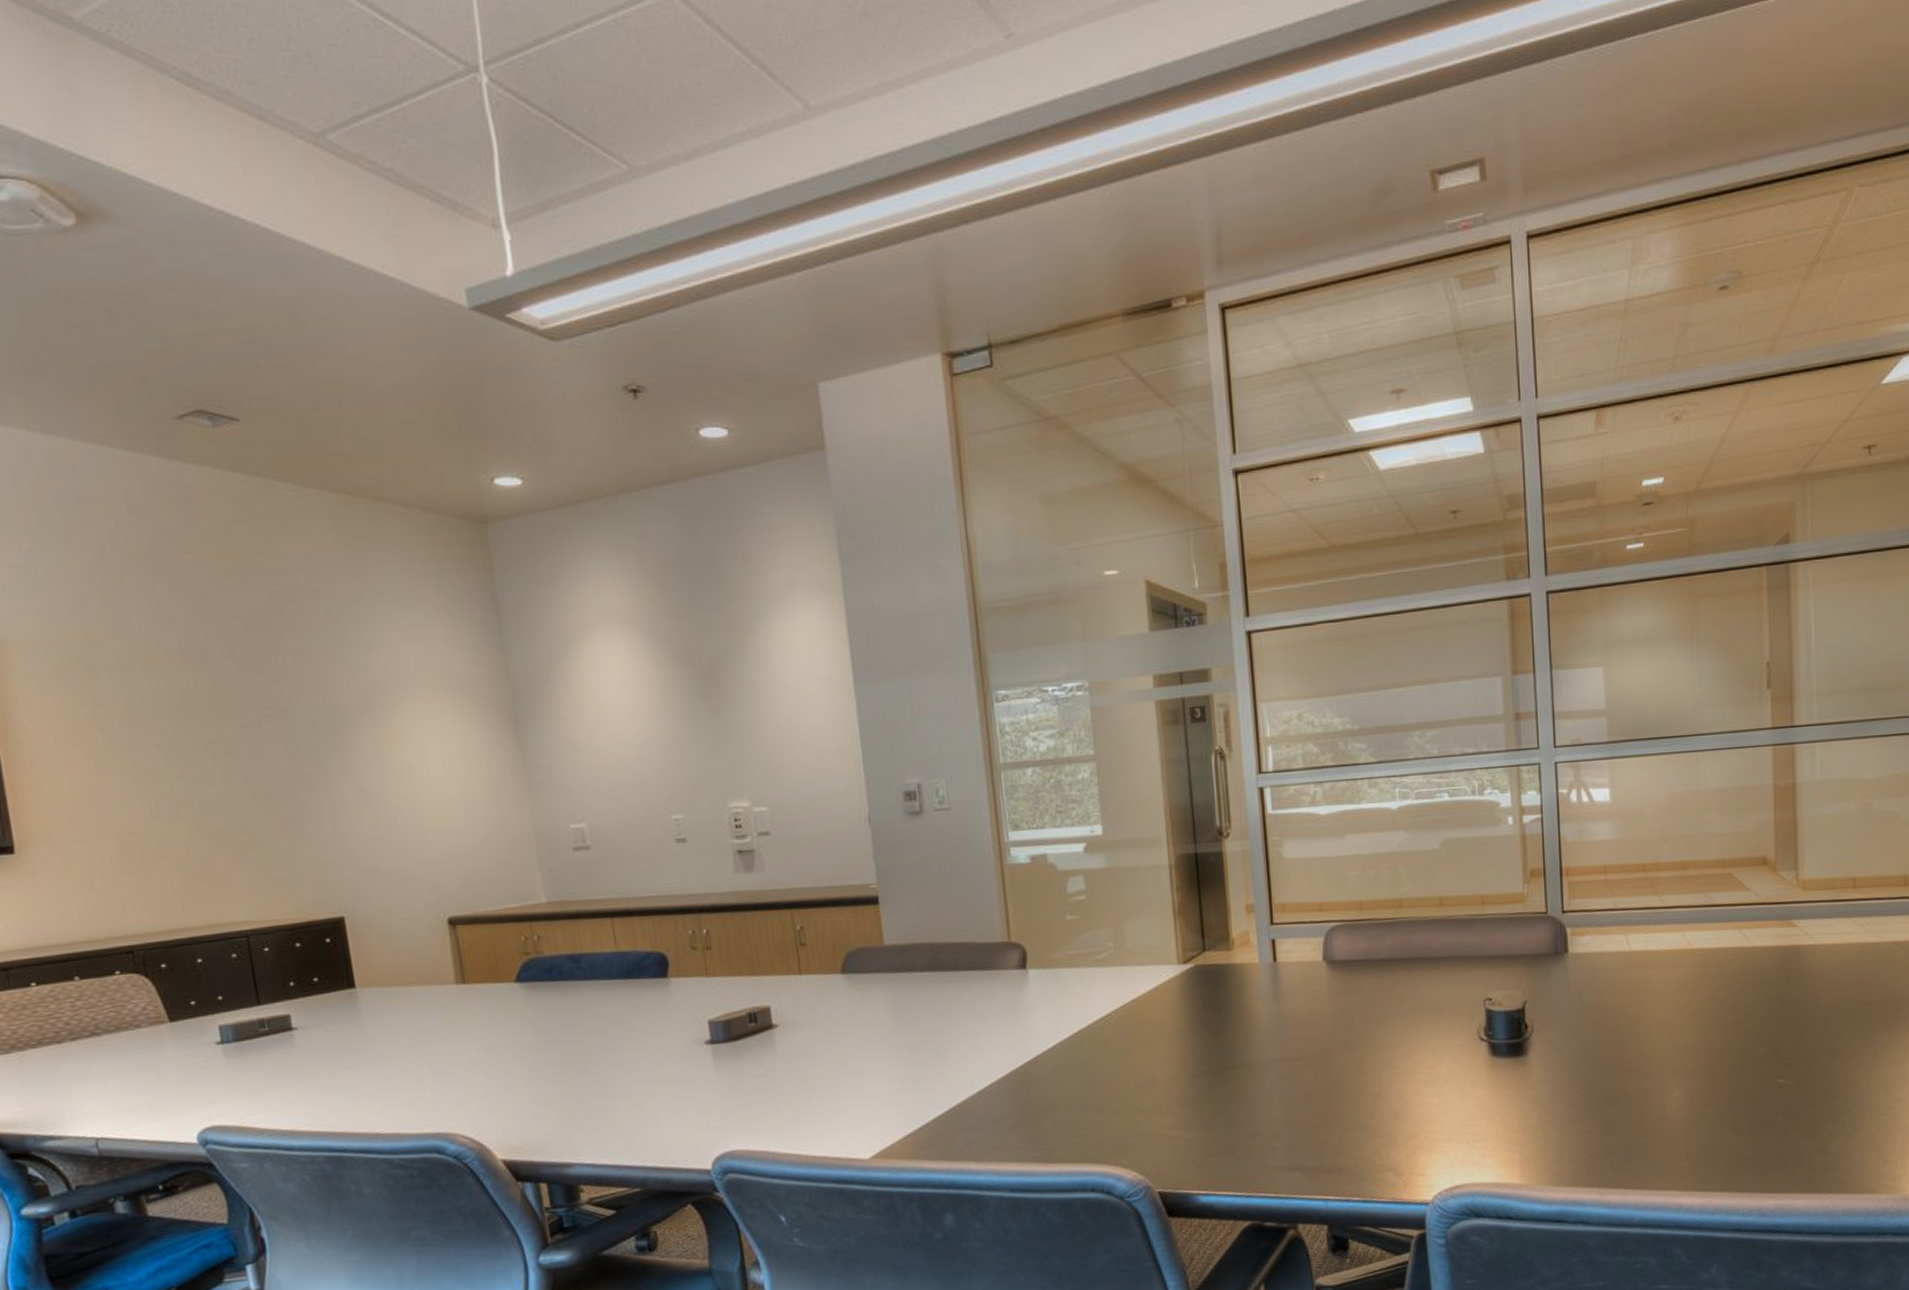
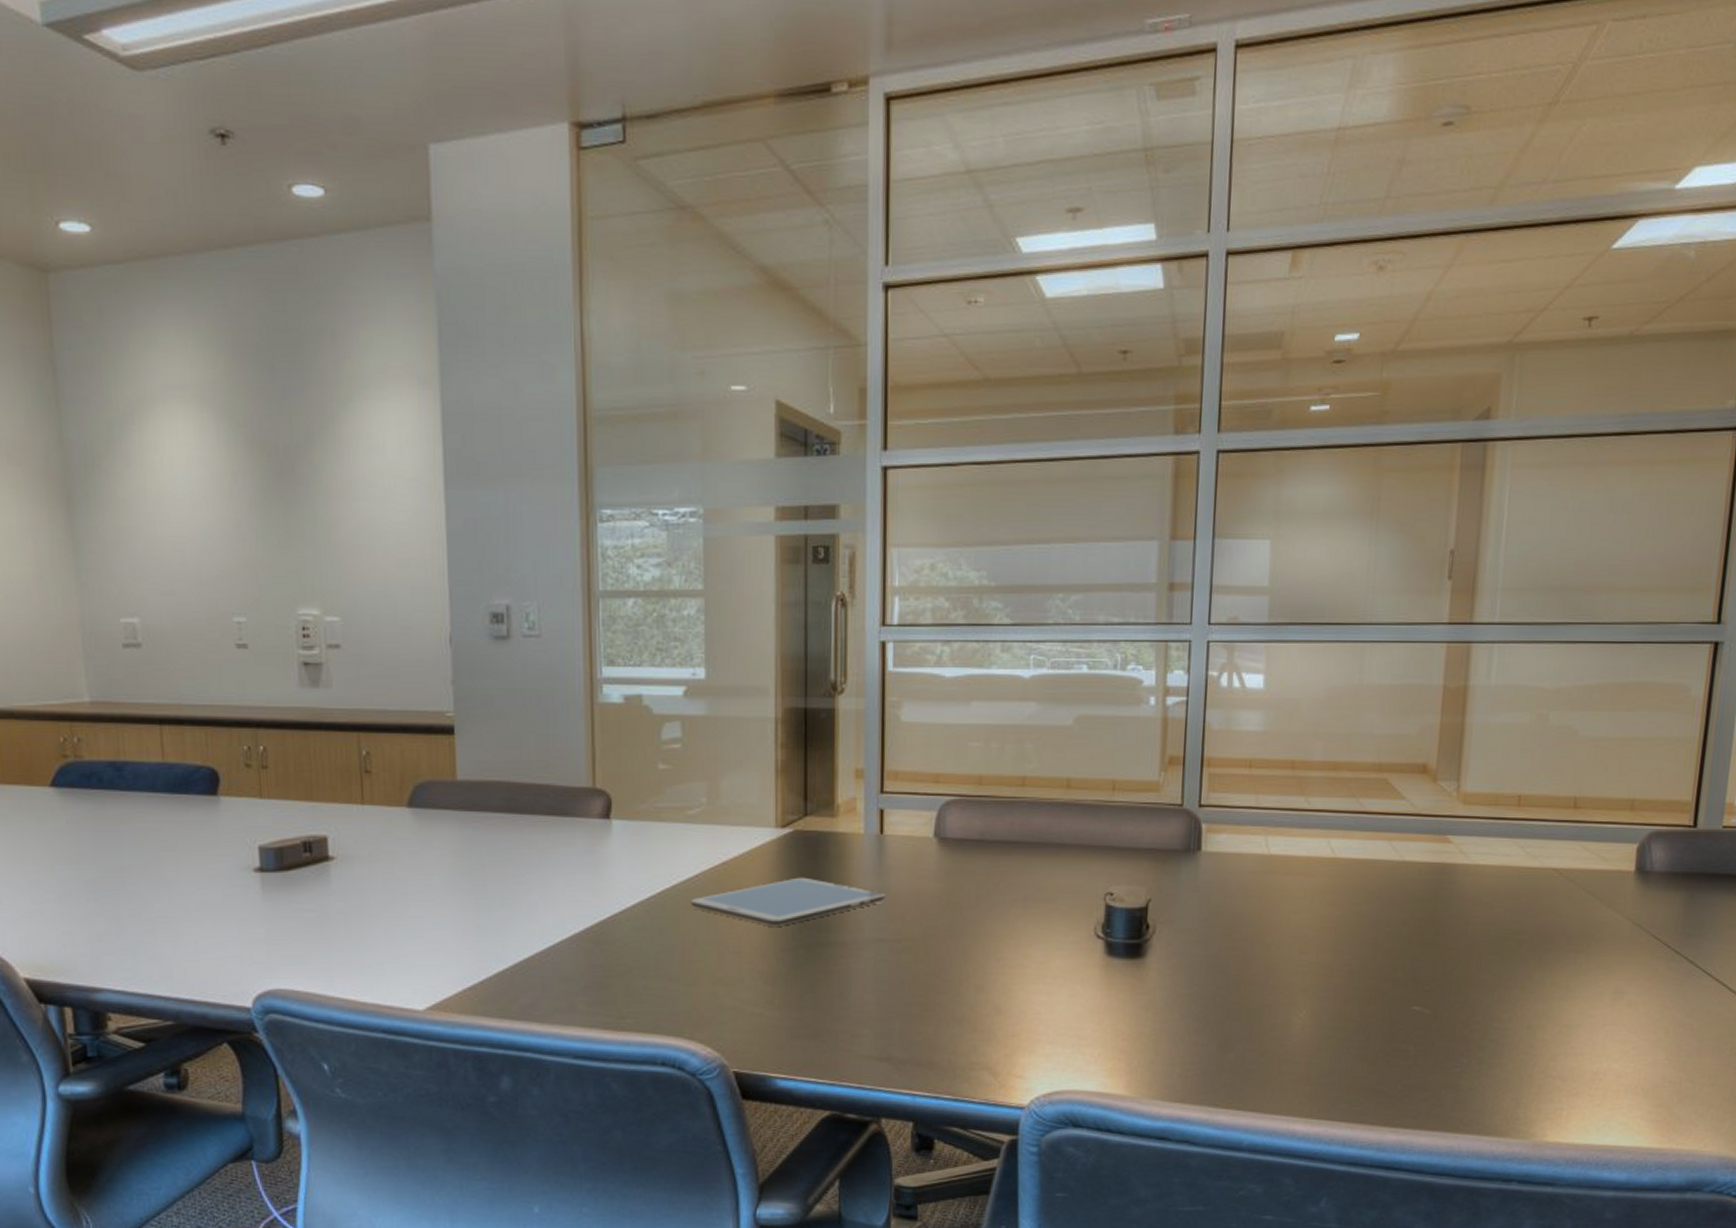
tablet: none [1105,1007,1284,1056] -> present [690,877,886,928]

